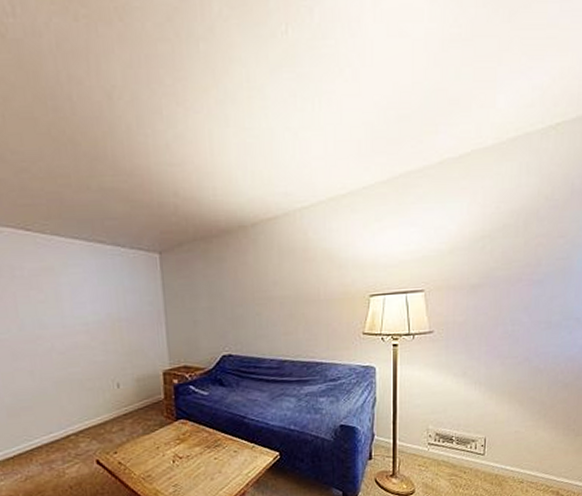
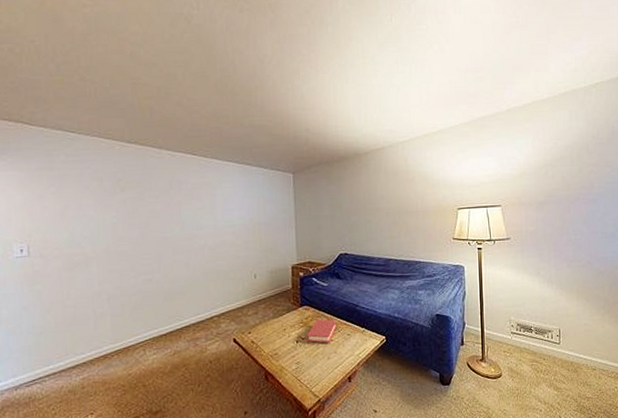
book: none [185,434,221,462] -> present [307,319,337,343]

